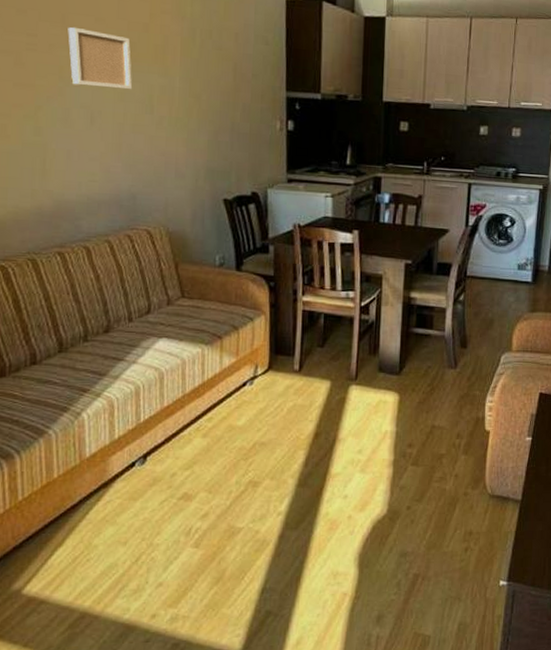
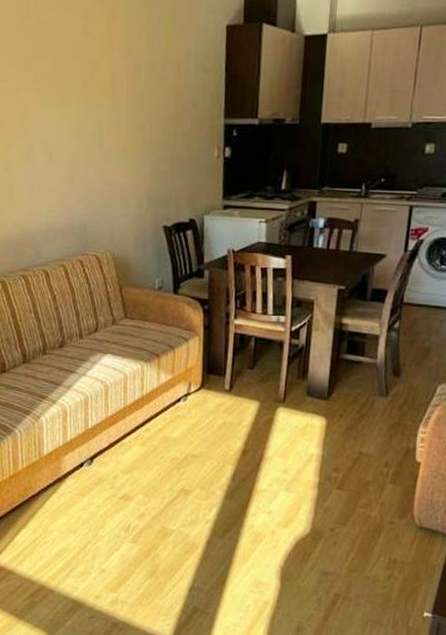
wall art: present [68,27,132,90] -> none [31,71,85,126]

